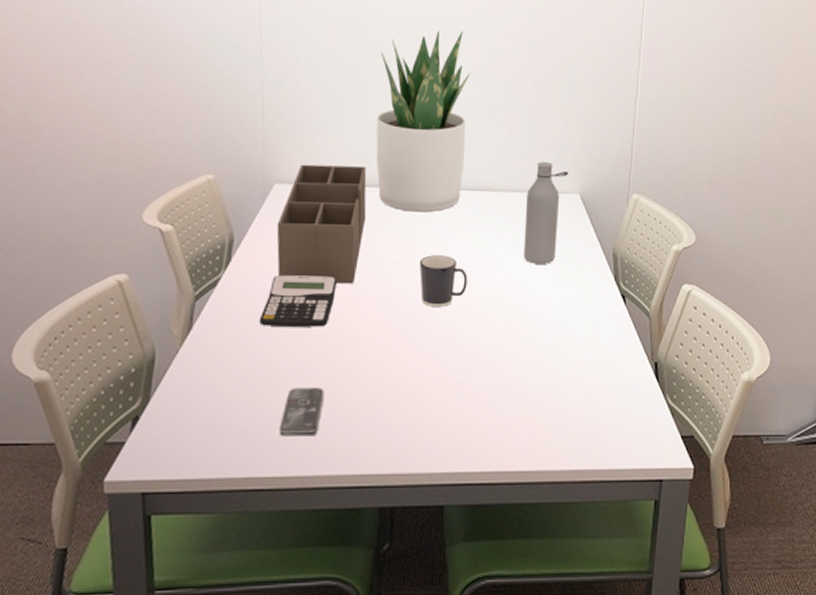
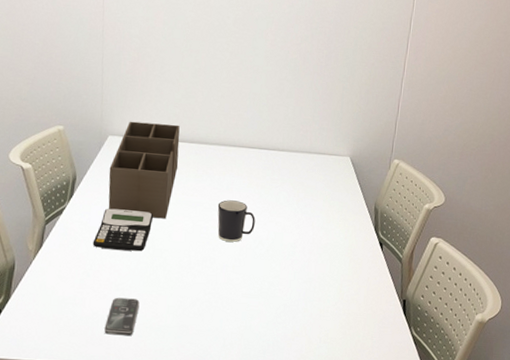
planter: present [376,30,471,212] -> none [188,16,268,165]
water bottle: present [523,161,569,266] -> none [301,128,343,214]

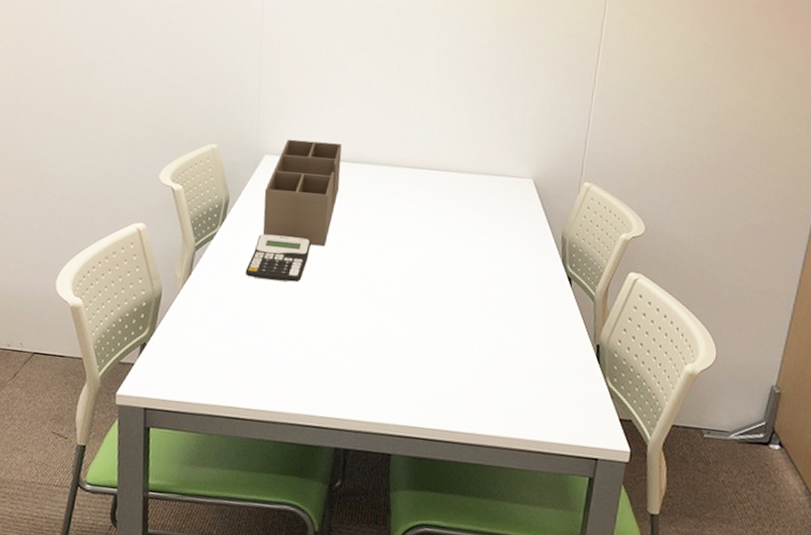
mobile phone: present [104,297,140,336] -> none [255,333,295,376]
mug: present [217,200,255,243] -> none [382,226,425,274]

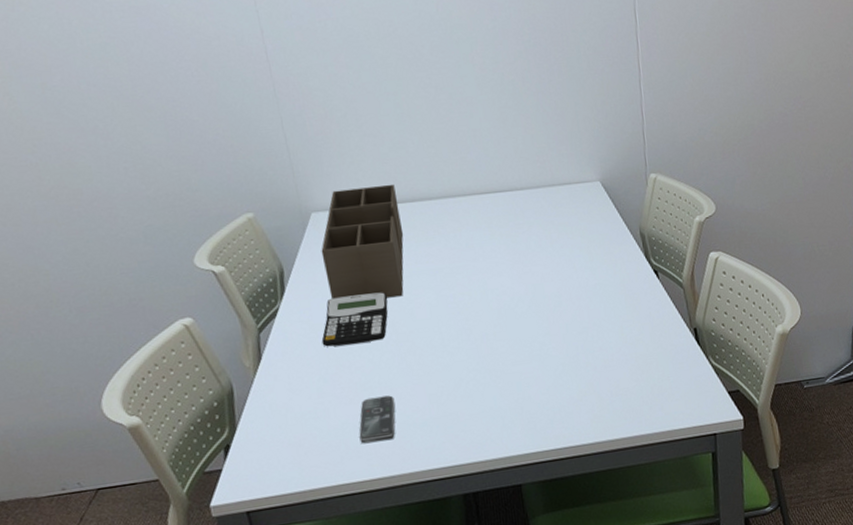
mobile phone: none [255,333,295,376] -> present [359,395,396,444]

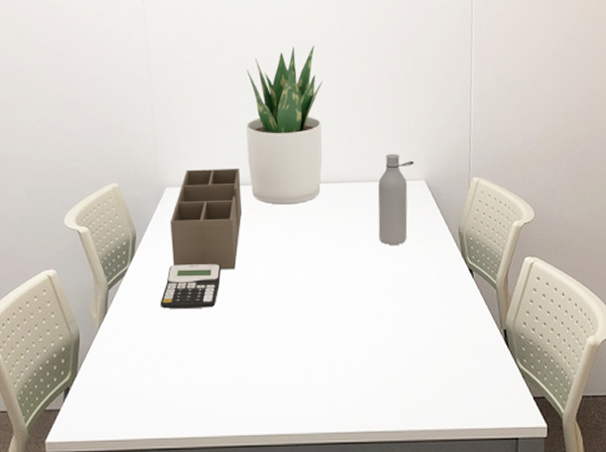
mobile phone: present [359,395,396,444] -> none [181,360,216,403]
planter: none [388,38,489,221] -> present [246,45,324,205]
water bottle: none [550,154,587,254] -> present [378,153,414,246]

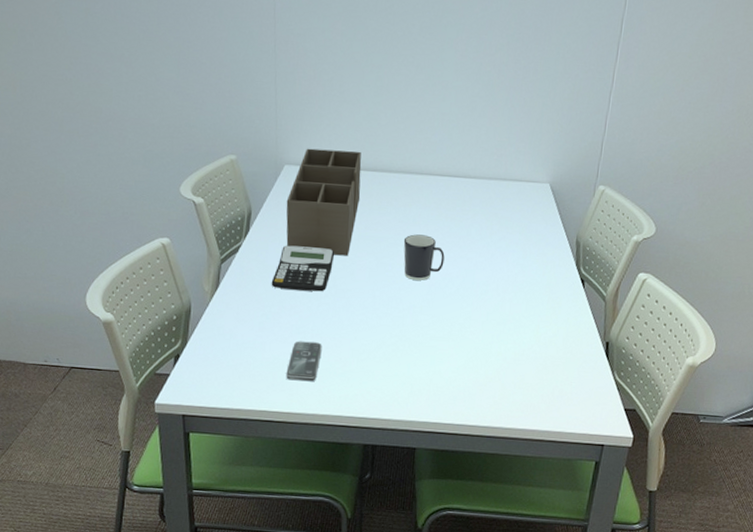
mobile phone: none [181,360,216,403] -> present [286,341,322,381]
planter: present [246,45,324,205] -> none [370,23,458,196]
mug: none [289,241,331,287] -> present [403,234,445,281]
water bottle: present [378,153,414,246] -> none [495,151,541,249]

